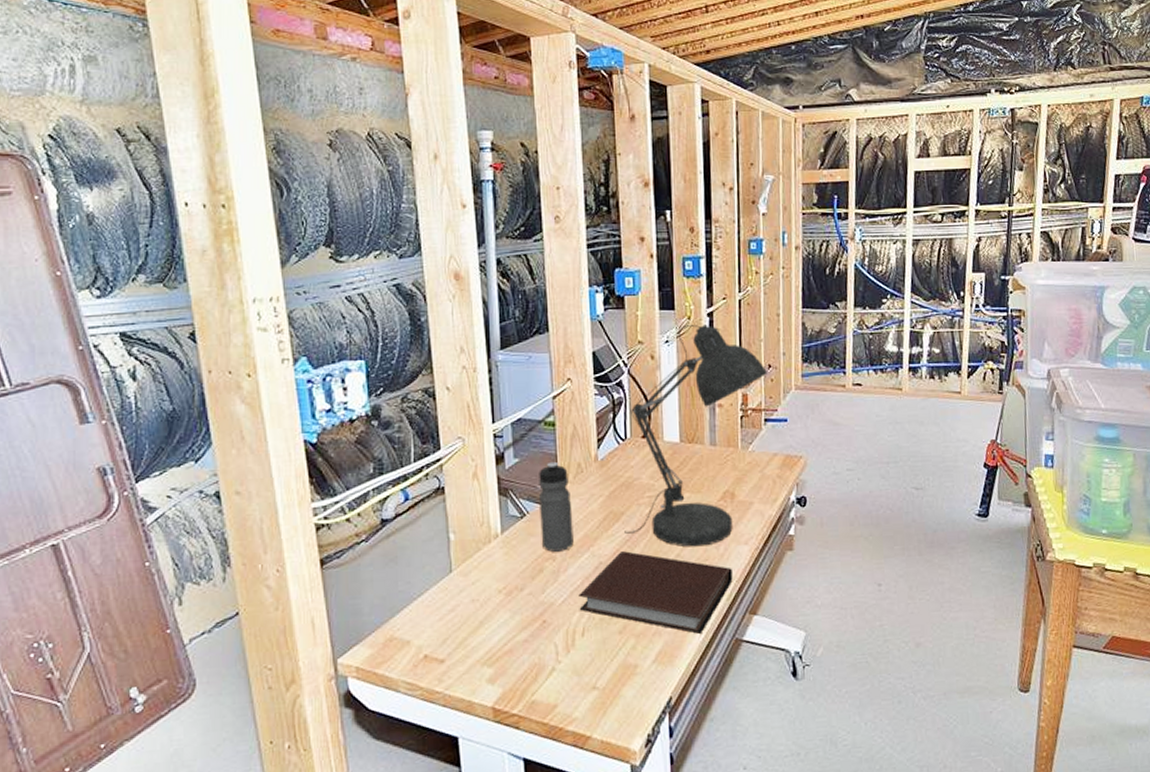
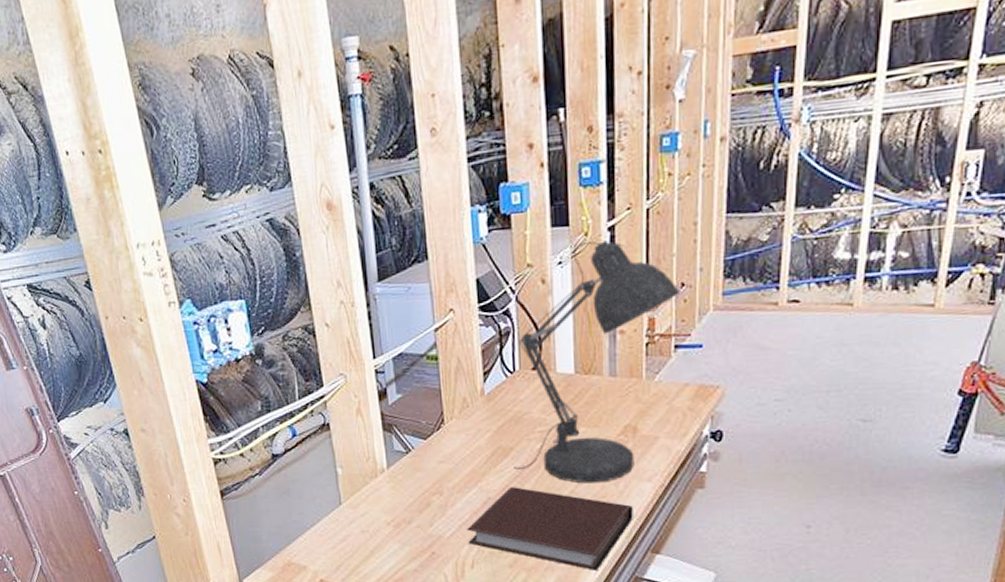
water bottle: present [538,461,574,552] -> none [422,396,461,487]

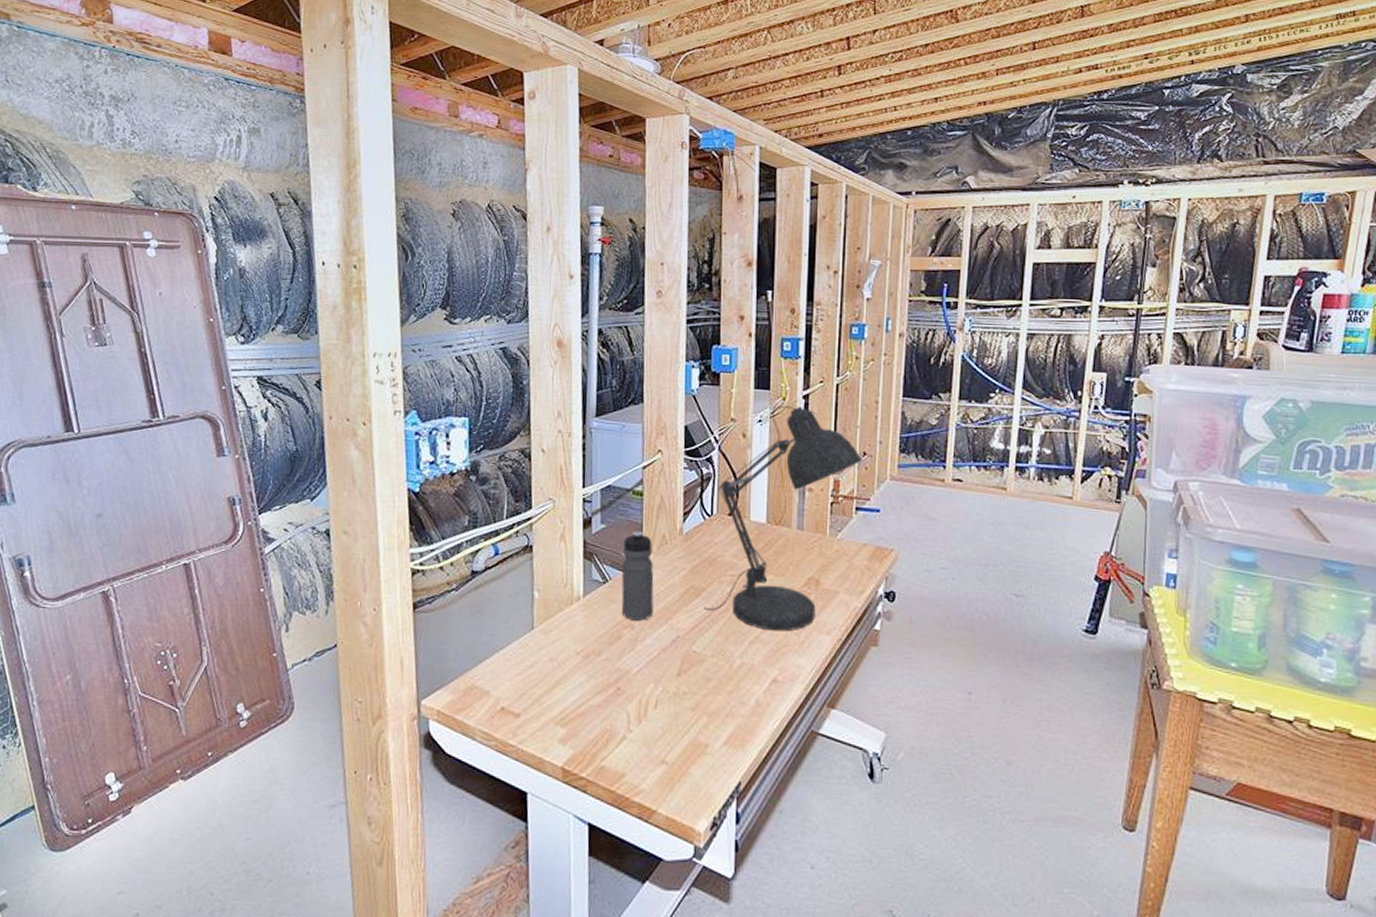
water bottle: none [422,396,461,487] -> present [621,530,654,621]
notebook: present [467,487,633,570] -> none [654,628,812,721]

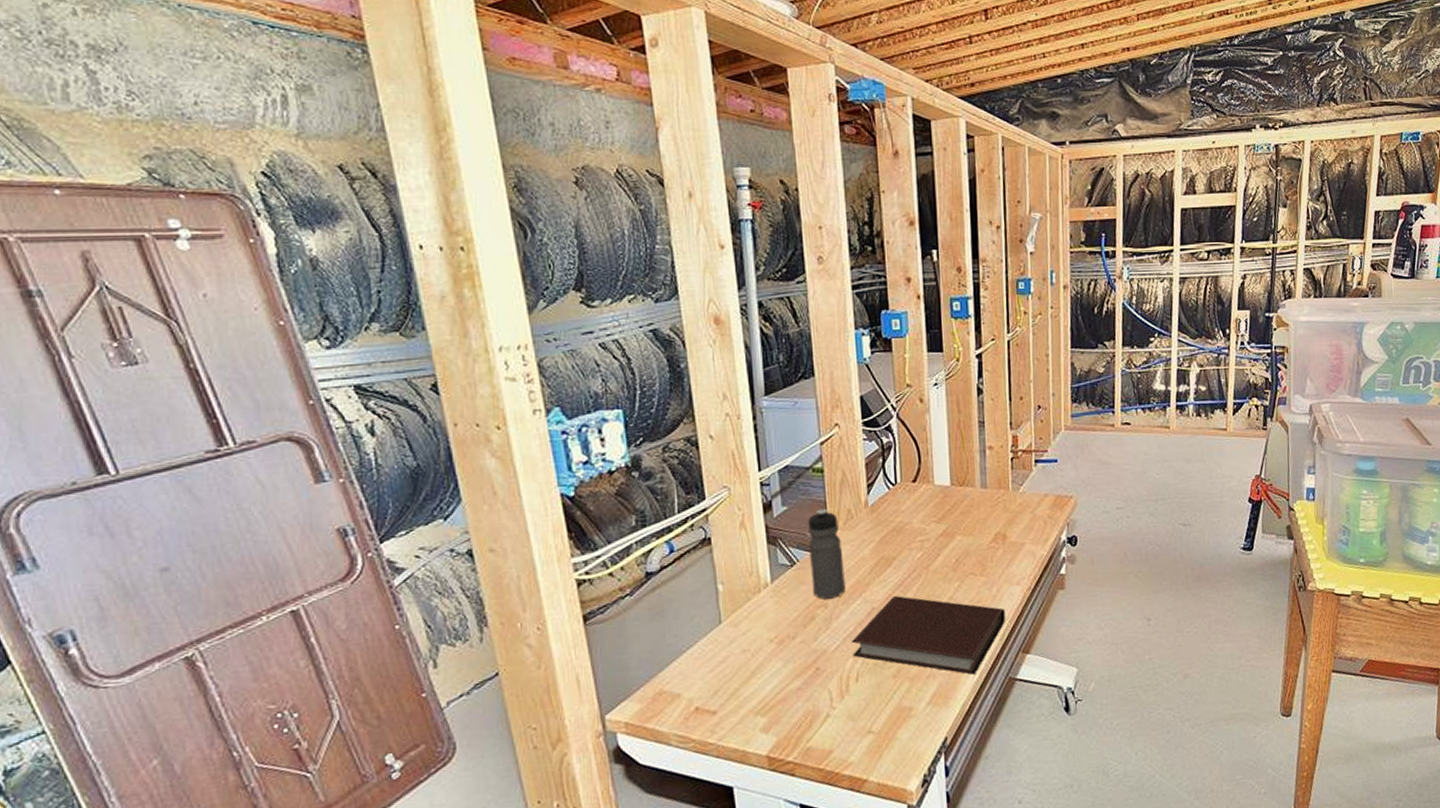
notebook: none [654,628,812,721] -> present [852,596,1005,675]
desk lamp: present [704,406,863,631] -> none [896,366,1038,589]

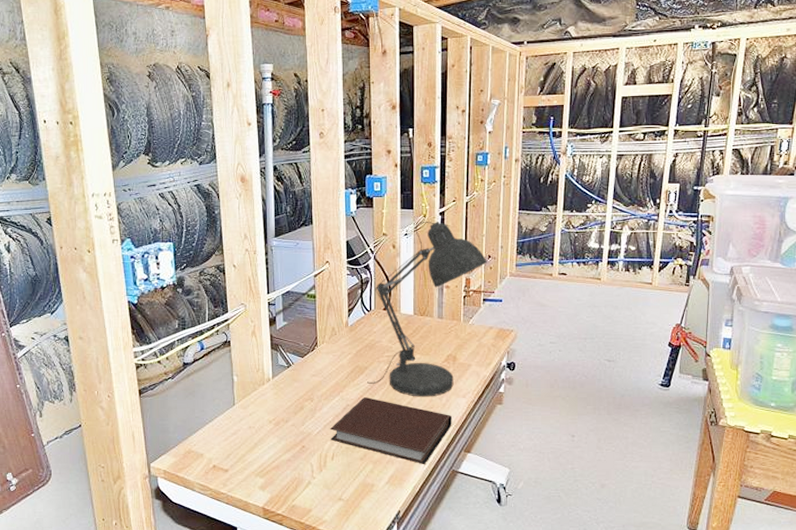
water bottle: present [808,508,845,599] -> none [301,325,327,394]
desk lamp: none [896,366,1038,589] -> present [367,222,488,397]

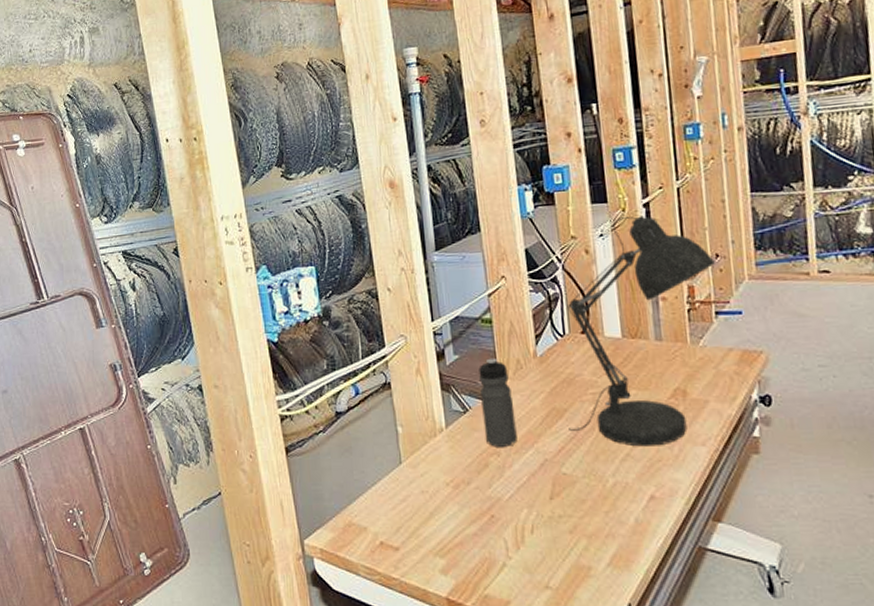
water bottle: none [301,325,327,394] -> present [478,358,517,447]
notebook: present [330,397,452,464] -> none [525,449,691,539]

